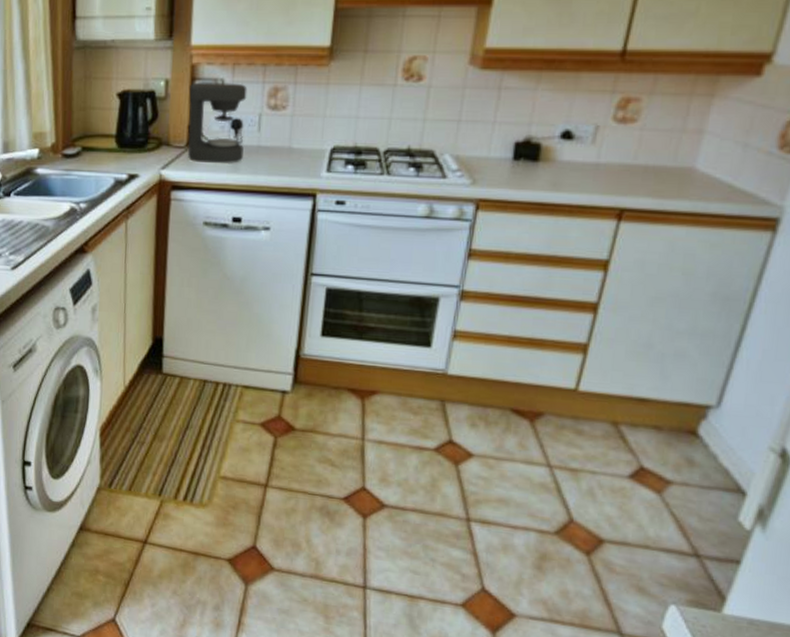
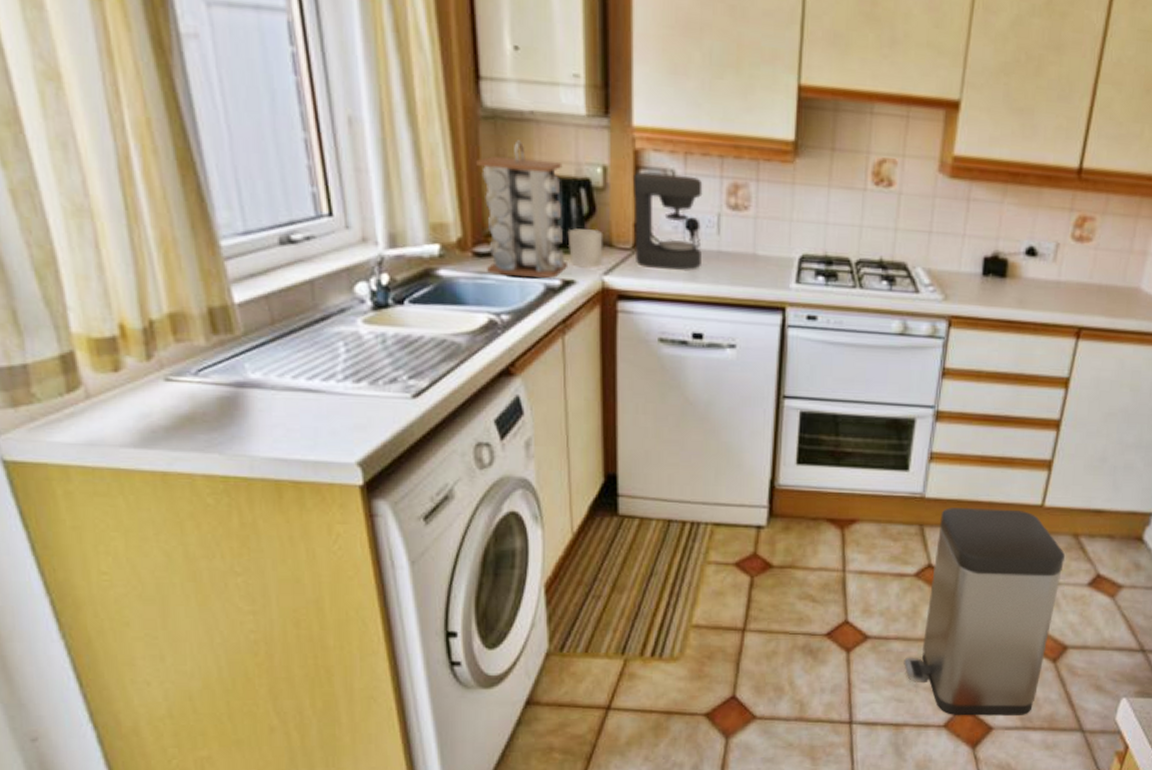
spice rack: none [69,64,134,174] -> present [476,140,569,279]
mug: none [134,131,163,164] -> present [567,228,603,269]
pedal bin: none [421,385,602,607] -> present [904,508,1065,716]

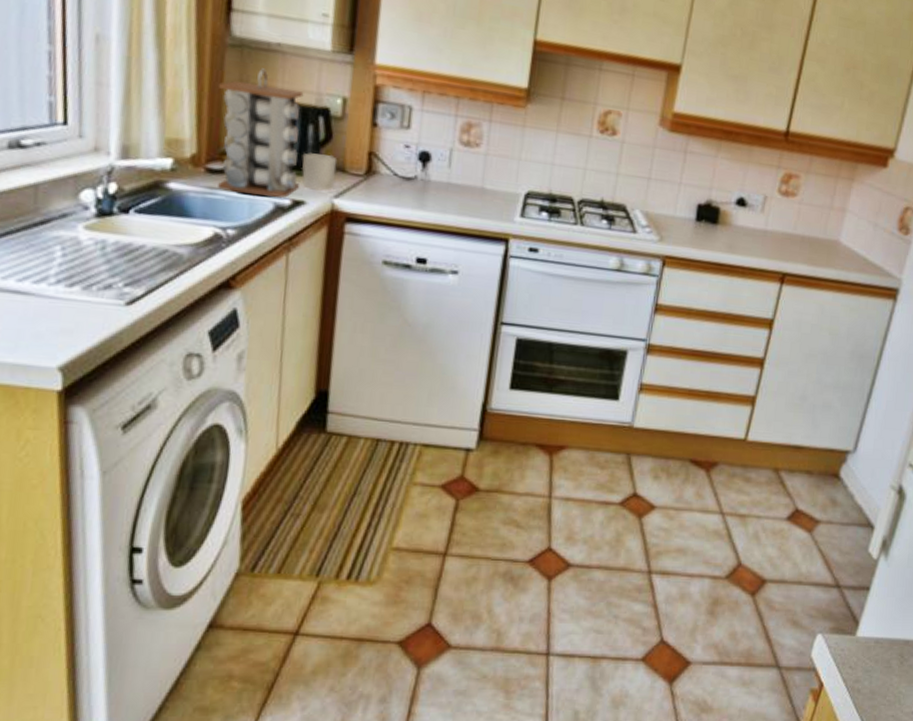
coffee maker: present [633,172,703,272] -> none [367,105,438,200]
pedal bin: present [904,508,1065,716] -> none [604,438,765,650]

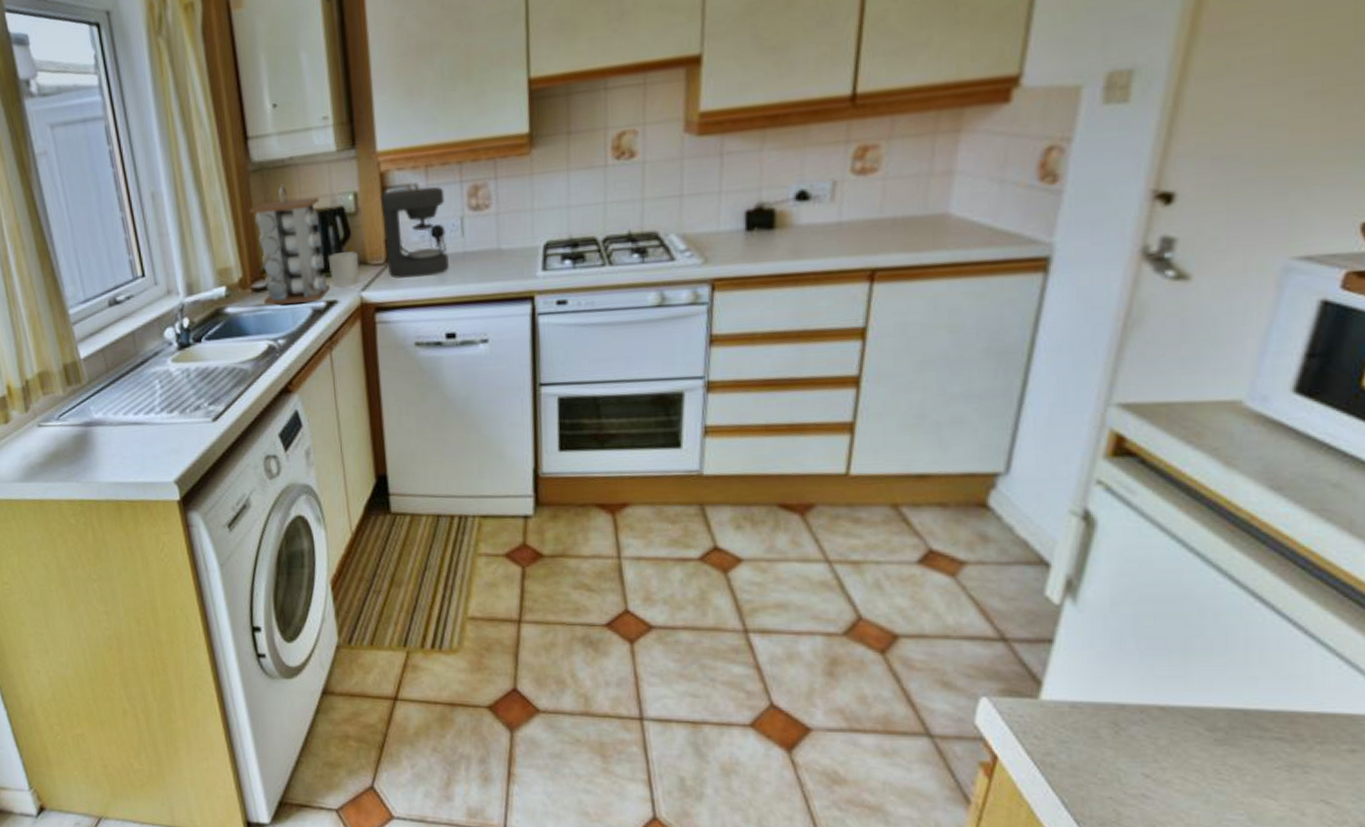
coffee maker: none [367,105,438,200] -> present [381,185,449,279]

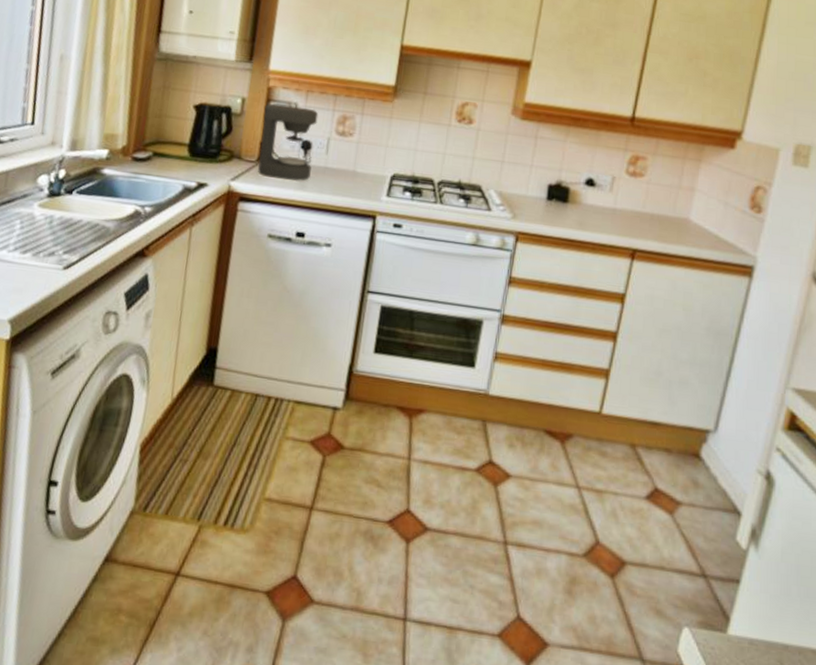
spice rack: present [249,184,331,306] -> none [140,76,212,182]
mug: present [327,250,360,288] -> none [206,143,235,175]

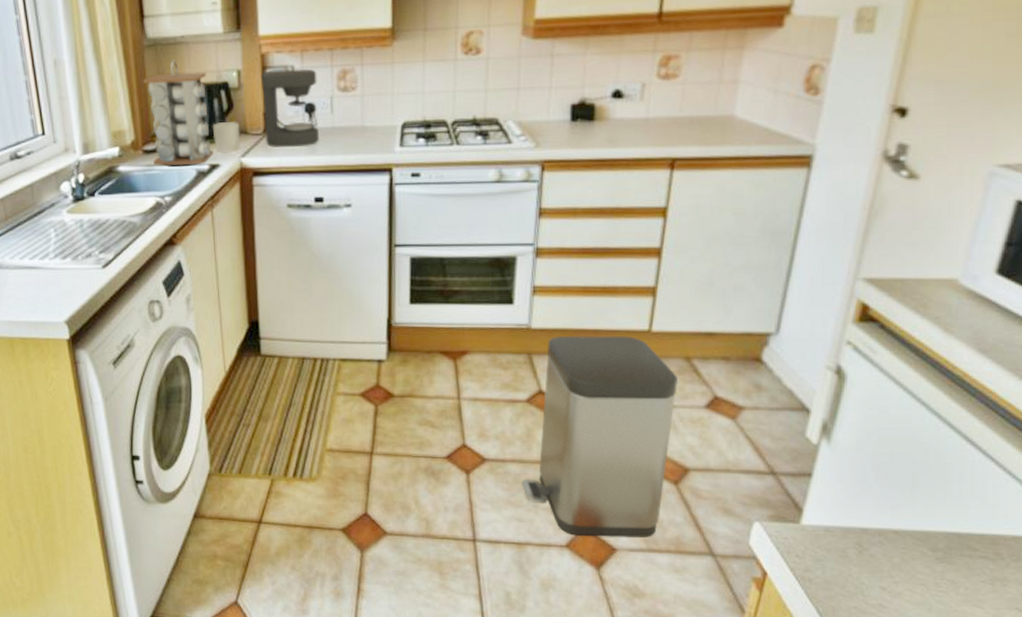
spice rack: none [140,76,212,182] -> present [143,59,214,167]
mug: none [206,143,235,175] -> present [212,121,241,153]
pedal bin: none [461,406,622,634] -> present [522,335,678,537]

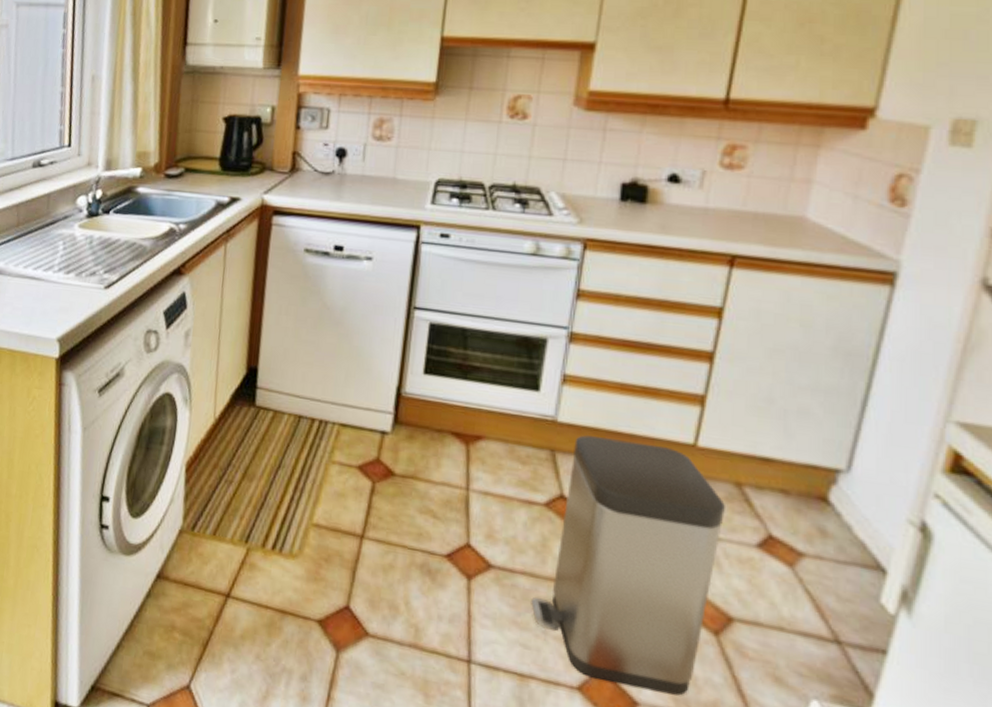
spice rack: present [143,59,214,167] -> none [173,88,241,197]
mug: present [212,121,241,153] -> none [238,156,267,188]
coffee maker: present [262,68,319,147] -> none [291,110,353,192]

